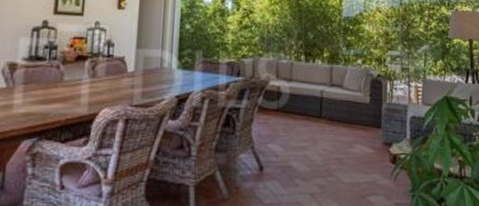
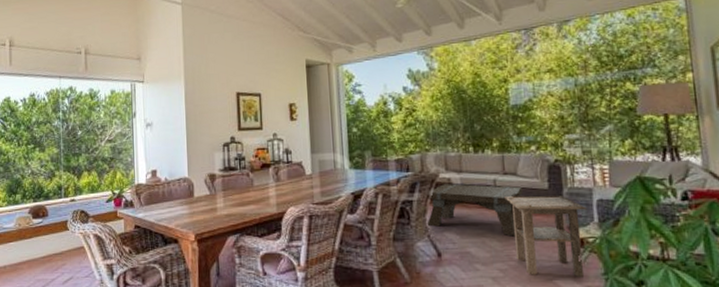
coffee table: none [252,92,347,151] -> present [427,184,523,237]
side table: none [329,109,402,194] -> present [504,195,587,277]

